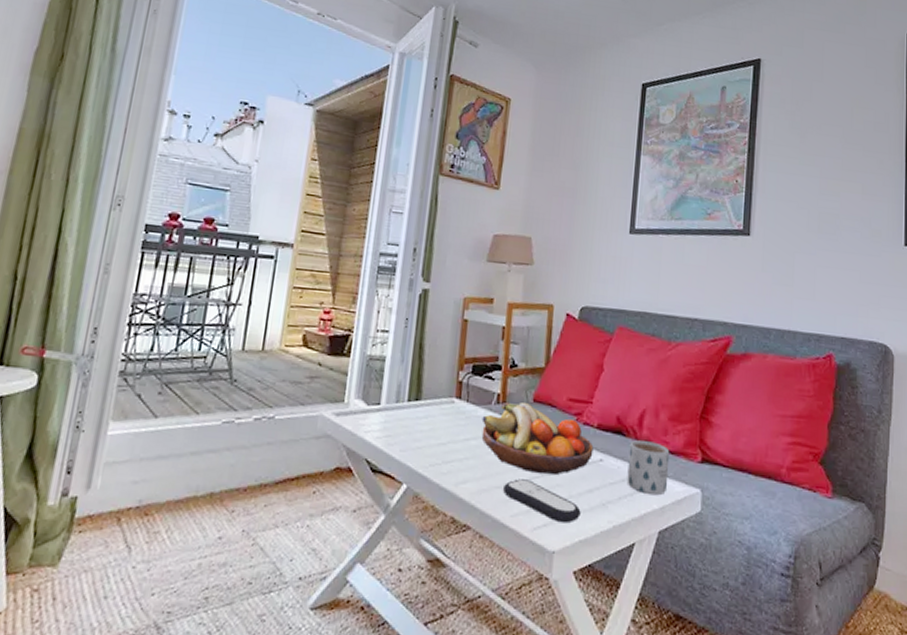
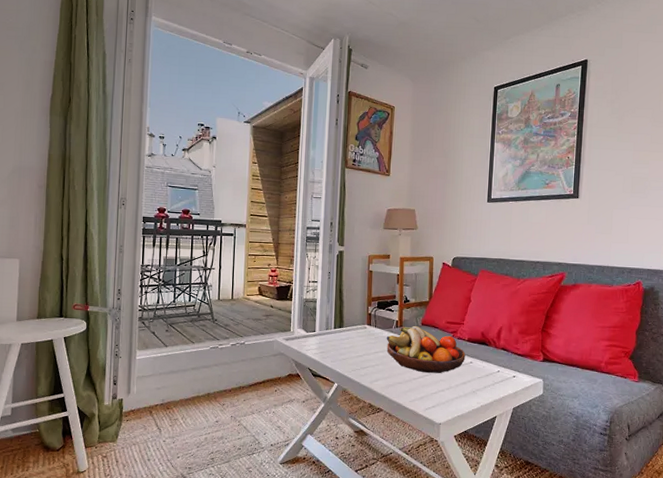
remote control: present [503,479,581,524] -> none [404,377,458,405]
mug: present [627,440,670,496] -> none [490,348,520,385]

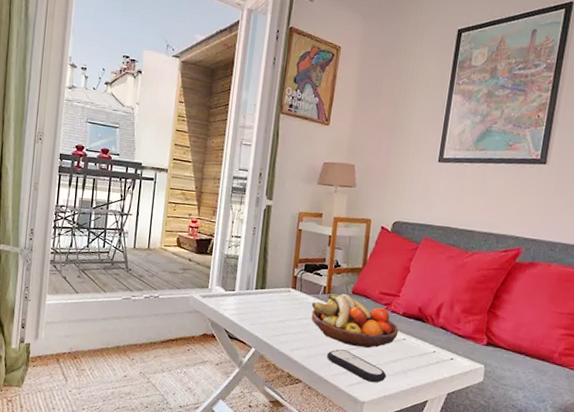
remote control: none [404,377,458,405] -> present [327,349,386,383]

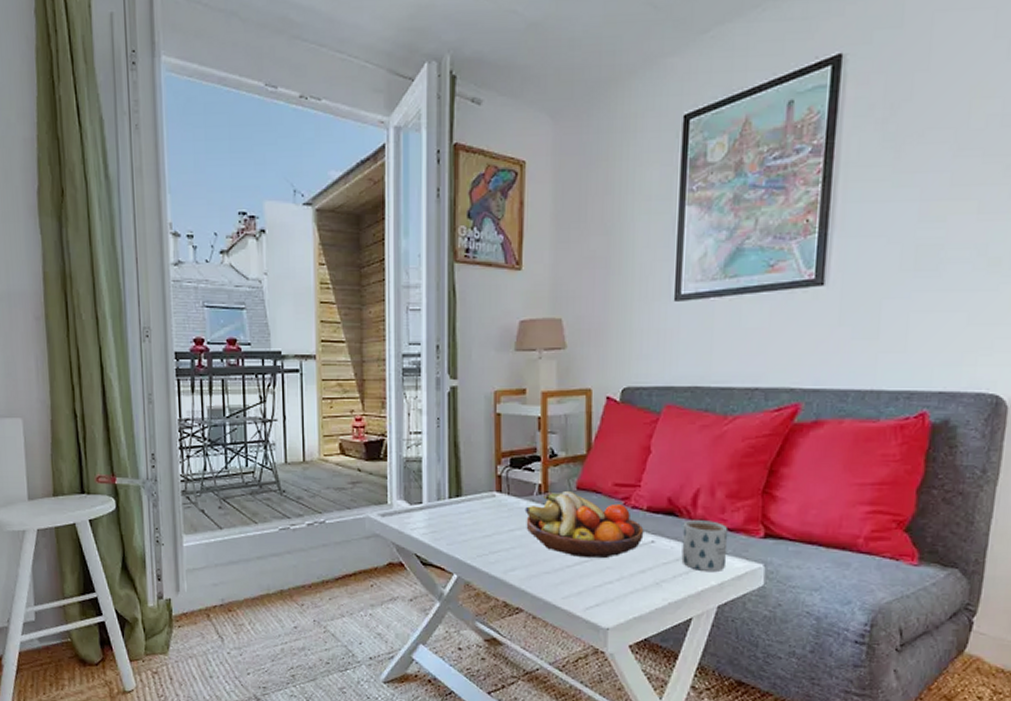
remote control: present [327,349,386,383] -> none [553,564,634,603]
mug: none [424,326,461,368] -> present [681,520,729,573]

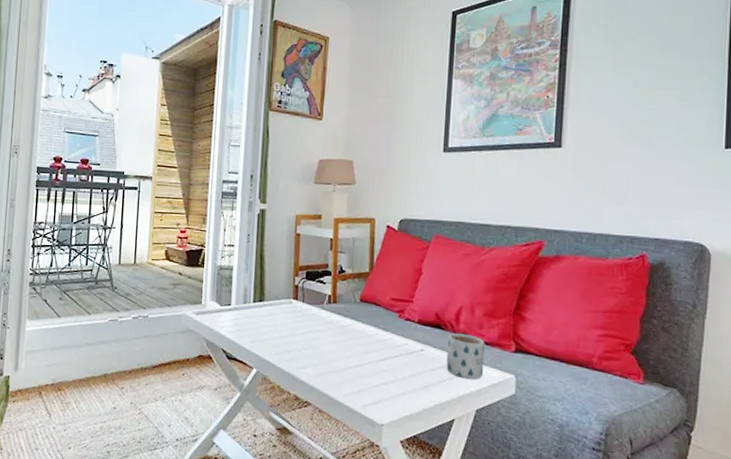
fruit bowl: present [525,490,644,559] -> none [316,301,415,362]

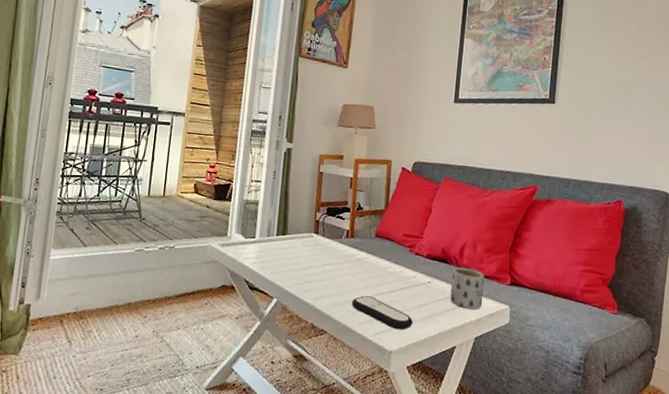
remote control: none [337,365,405,402] -> present [352,296,413,330]

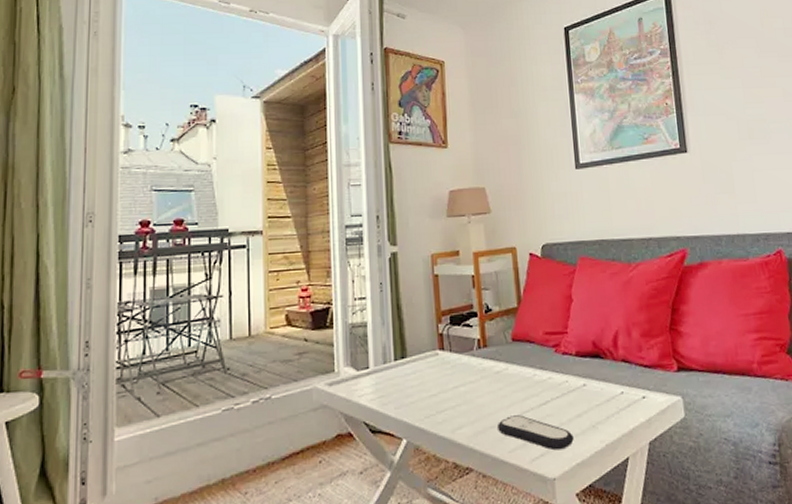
mug: present [450,267,485,310] -> none [608,359,650,410]

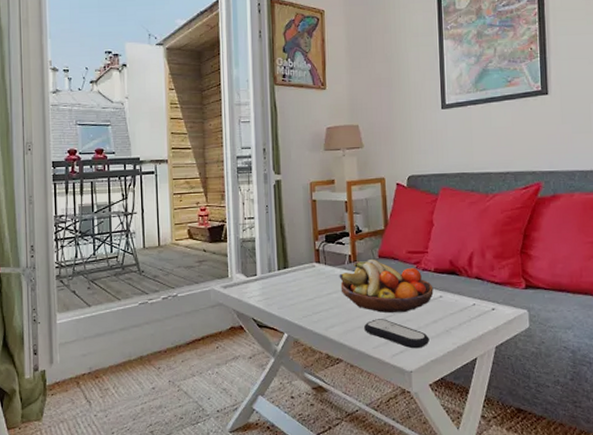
fruit bowl: none [466,342,576,408] -> present [339,258,434,314]

